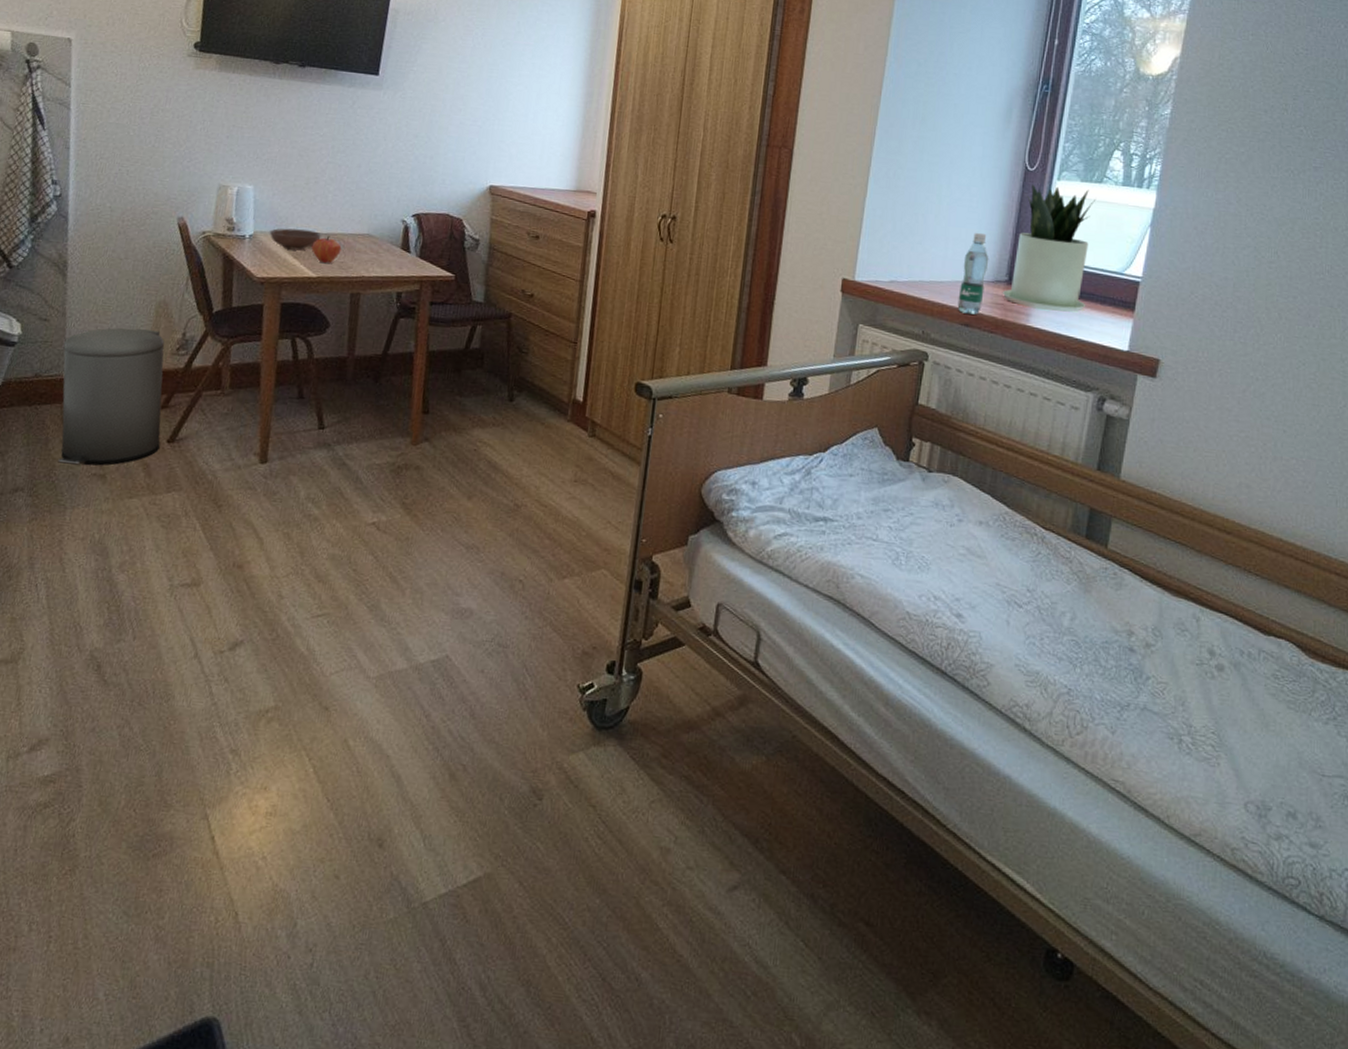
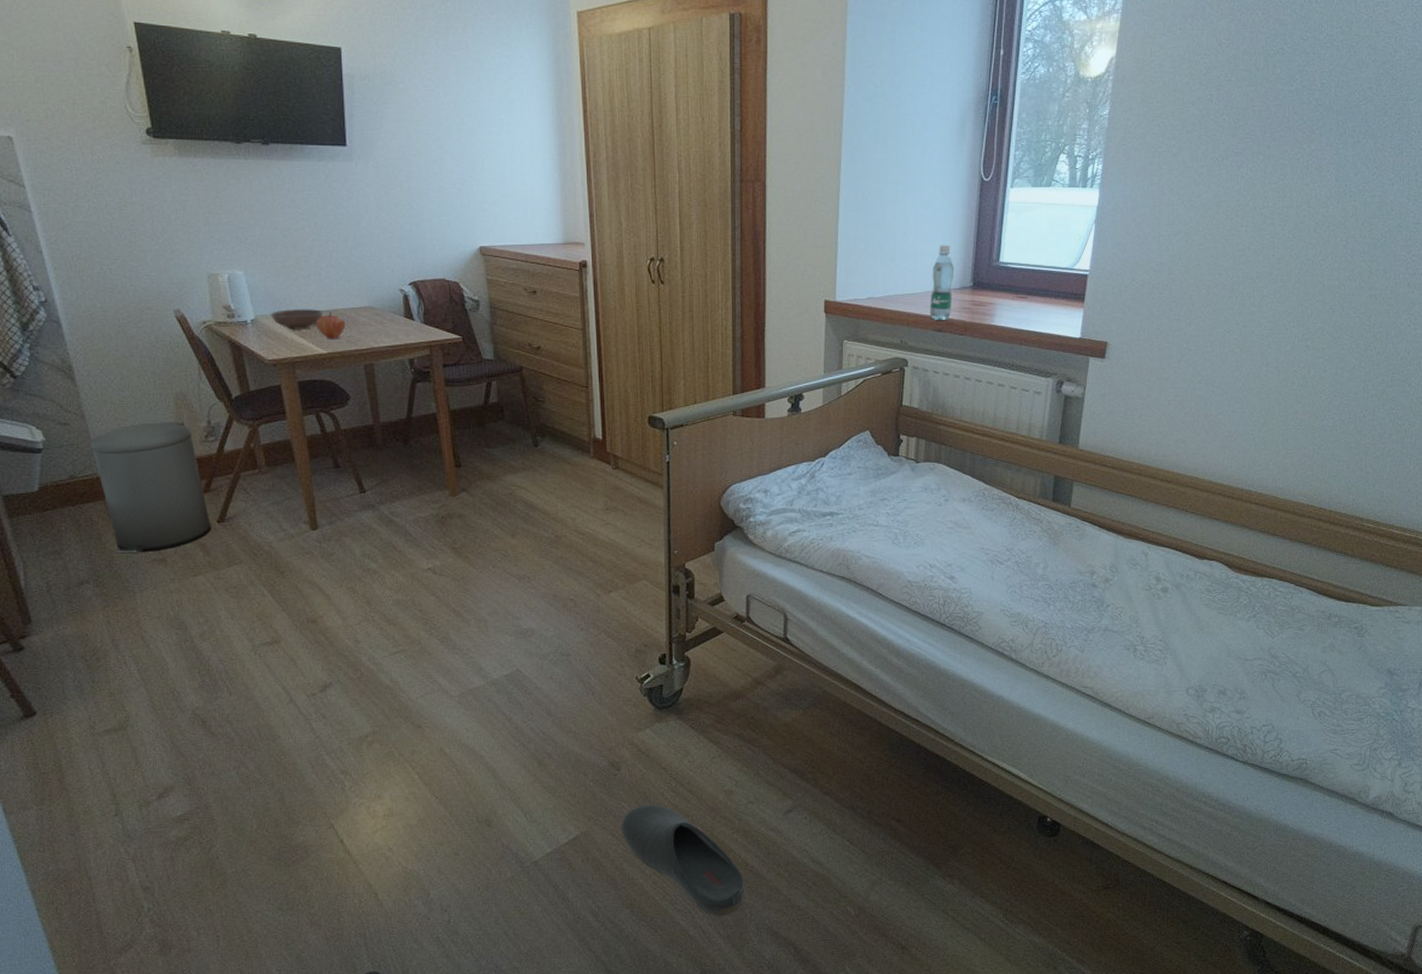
slipper: none [531,849,670,1020] -> present [621,804,747,917]
planter: present [1002,184,1095,313] -> none [968,193,1045,310]

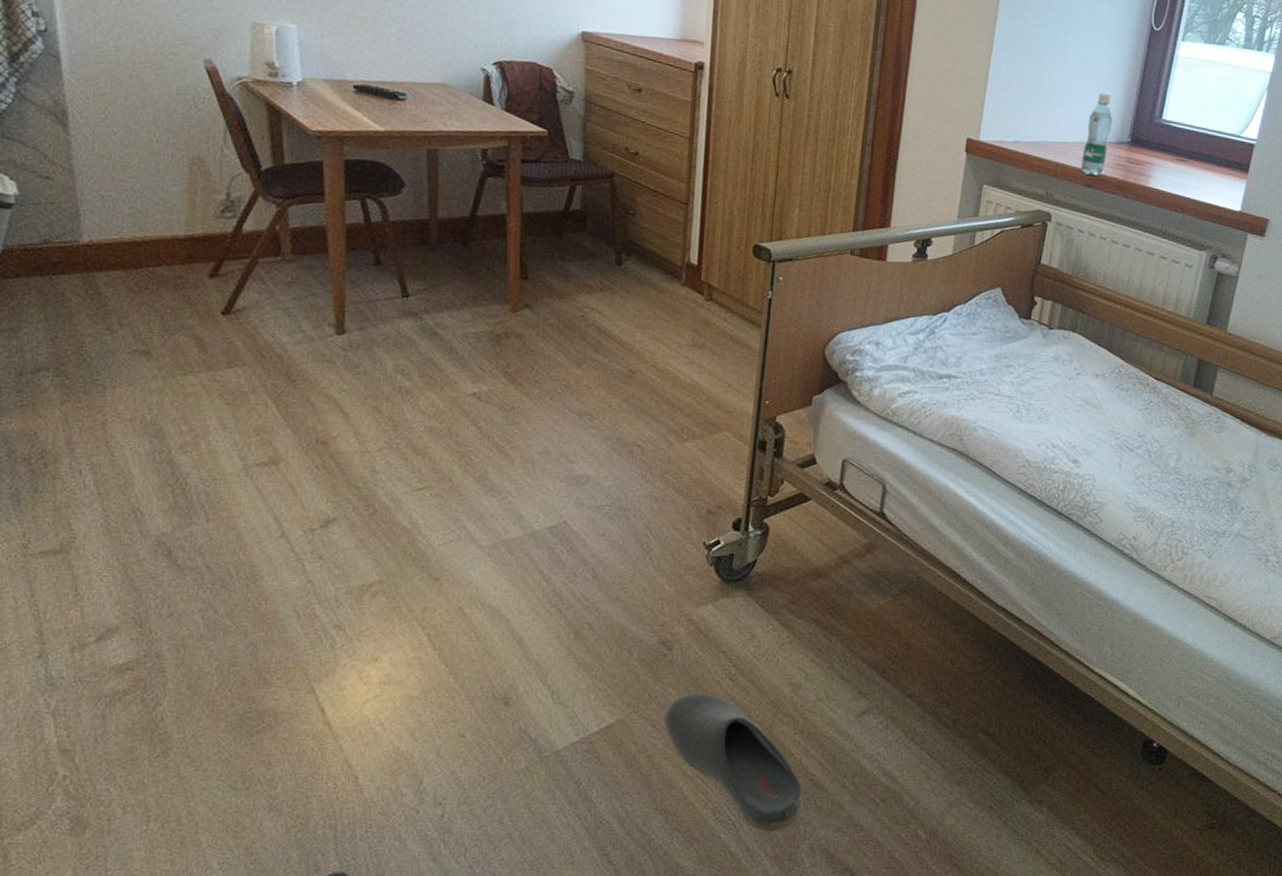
pedal bin: present [91,422,211,554] -> none [76,187,213,341]
bowl: present [270,309,323,330] -> none [321,75,386,101]
fruit: present [315,312,346,340] -> none [375,84,412,116]

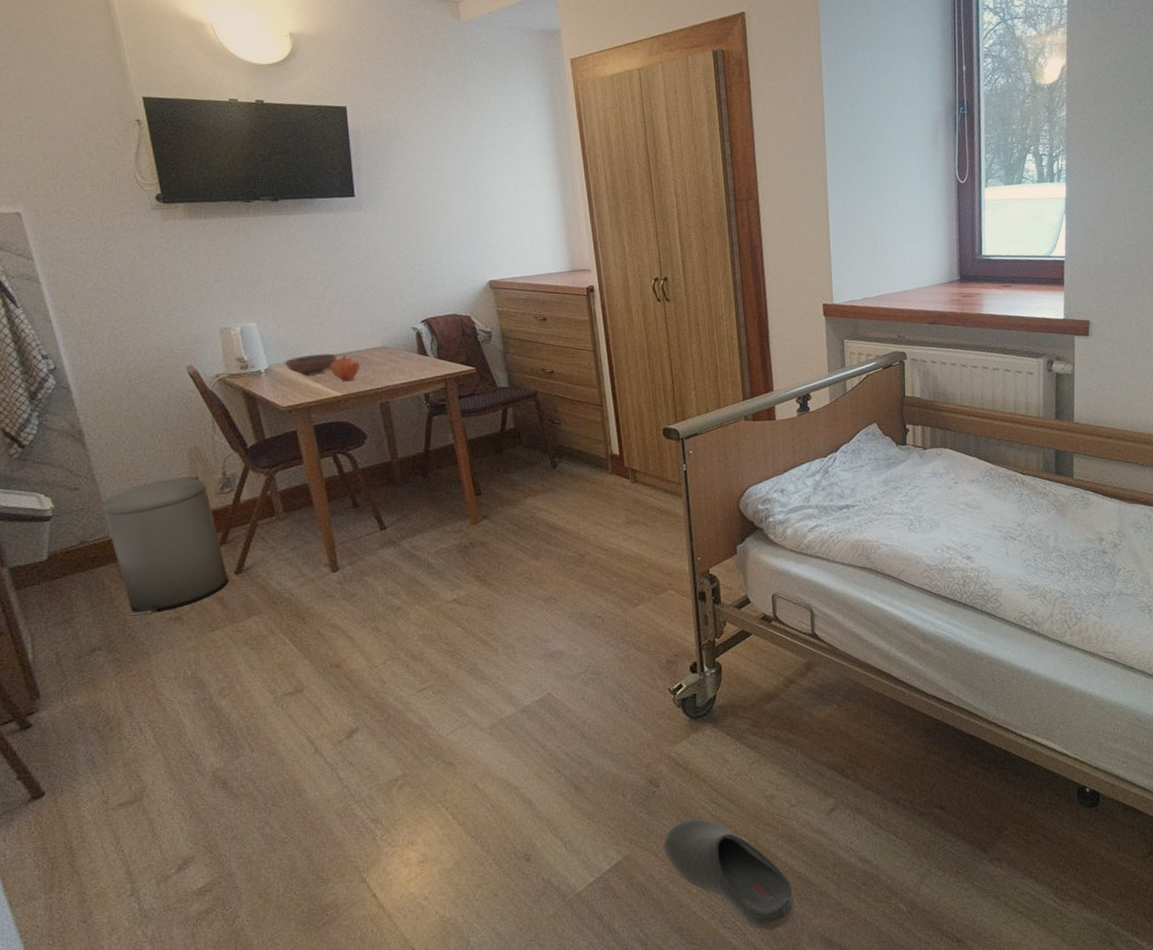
pedal bin: none [76,187,213,341] -> present [102,476,229,617]
bowl: none [321,75,386,101] -> present [284,353,337,376]
fruit: none [375,84,412,116] -> present [330,354,360,382]
bottle: present [1080,92,1113,176] -> none [920,243,943,314]

